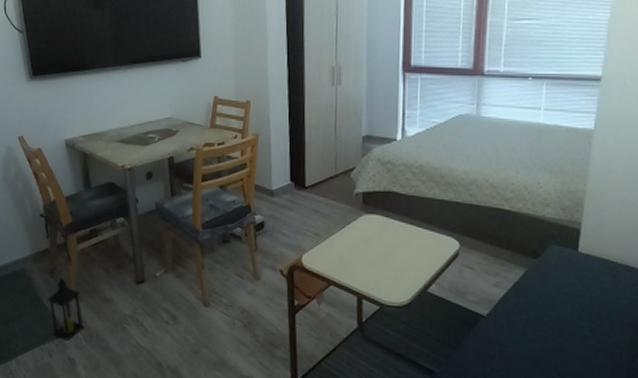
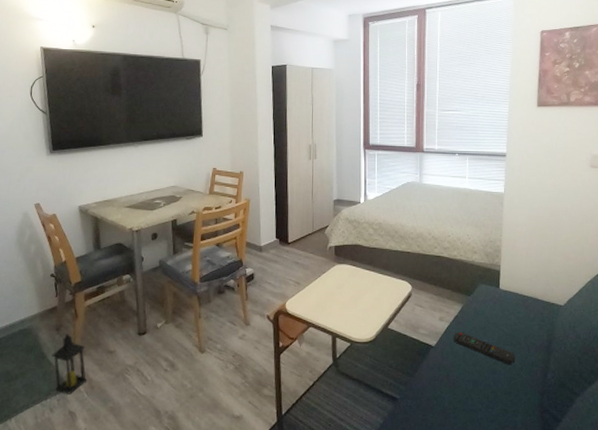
remote control: none [512,300,592,344] -> present [454,331,515,364]

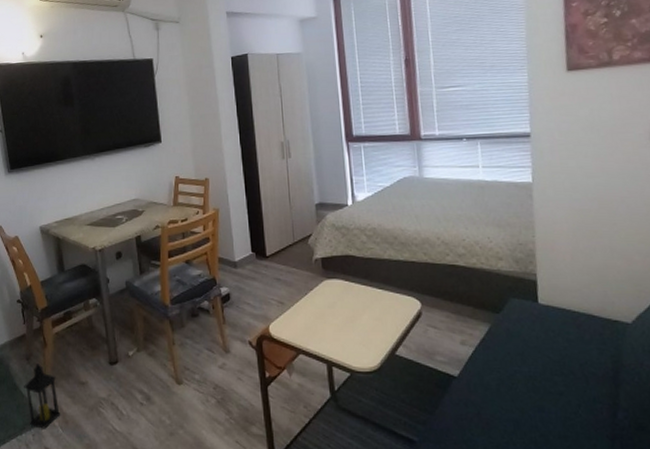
remote control: present [454,331,515,364] -> none [482,358,569,400]

